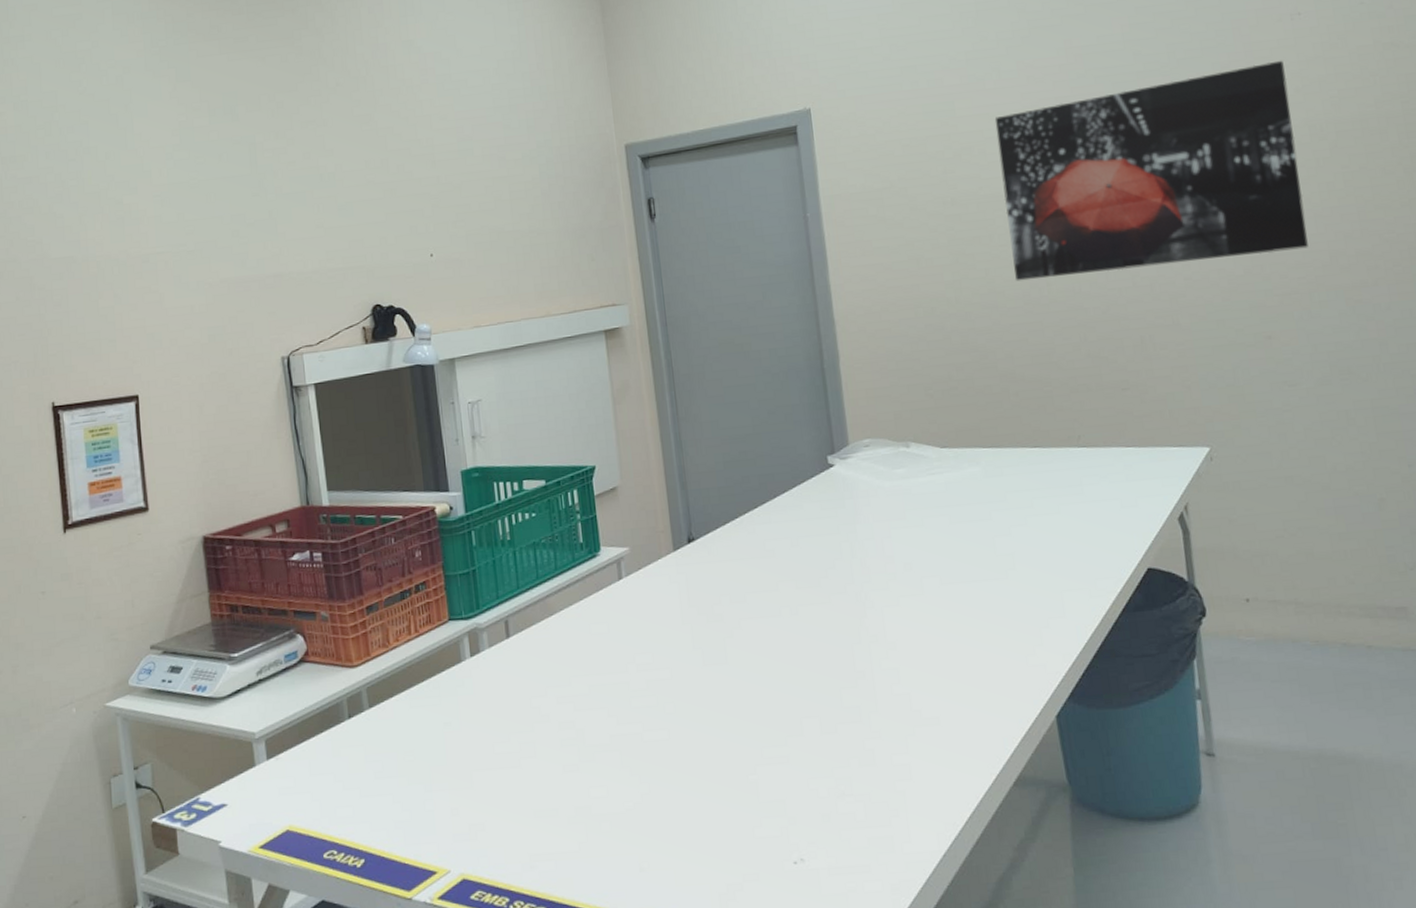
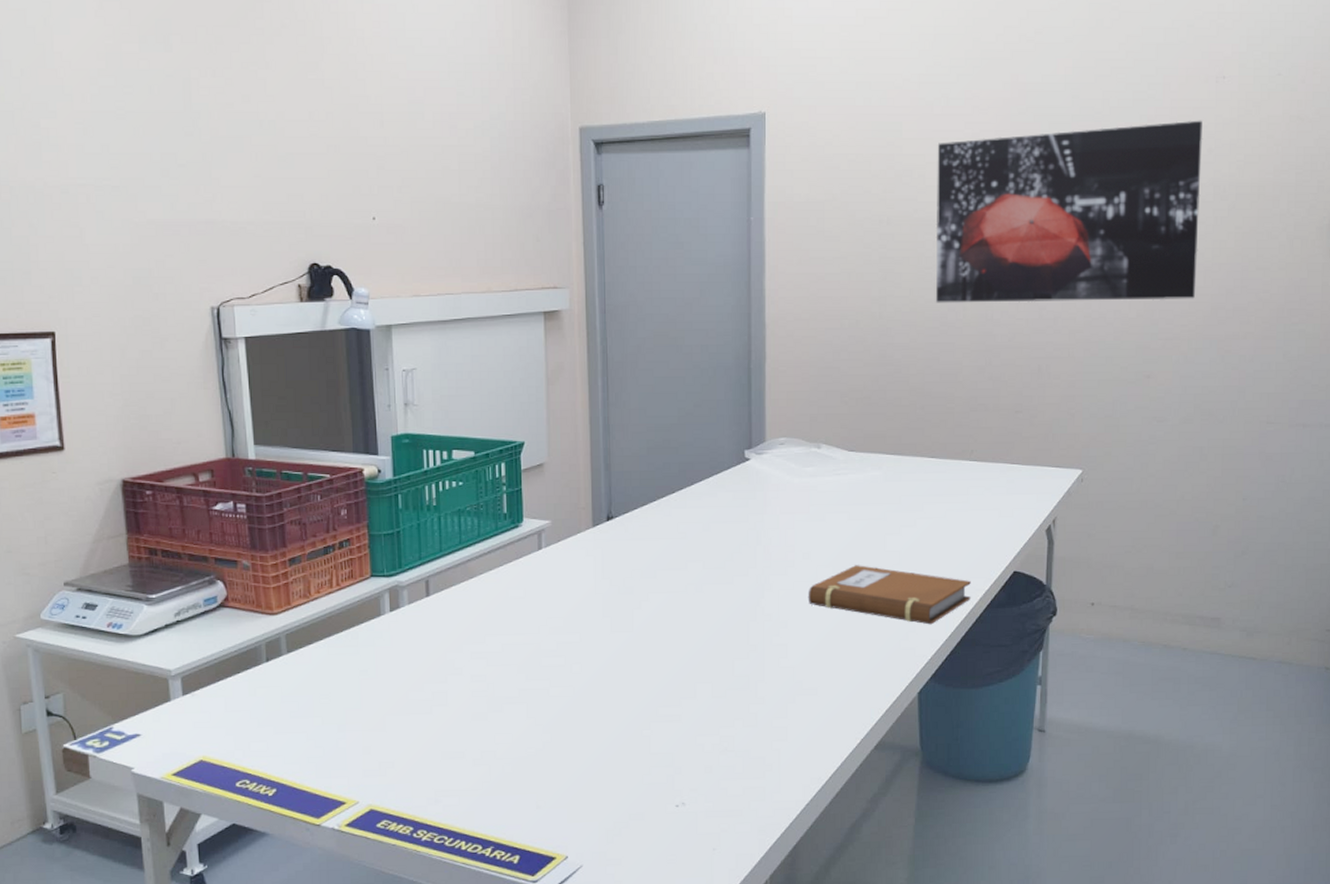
notebook: none [915,572,1102,636] -> present [808,565,971,625]

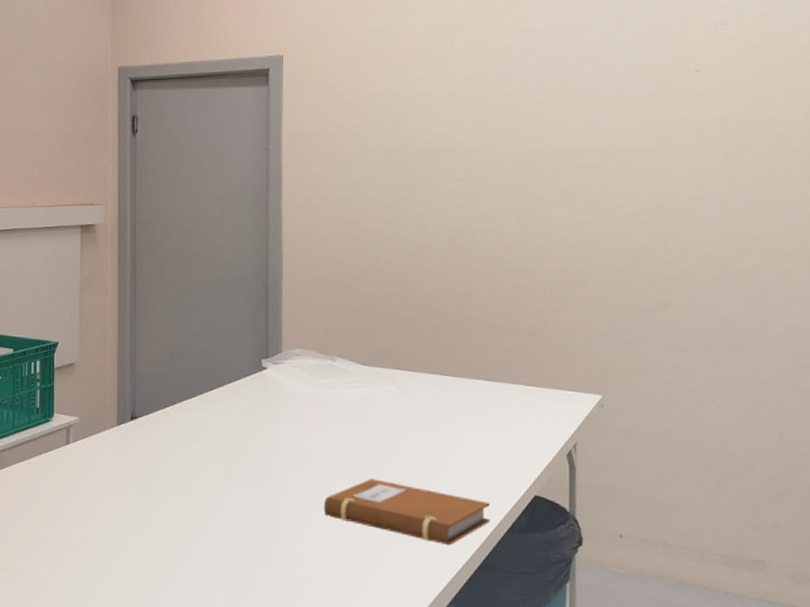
wall art: present [935,120,1203,303] -> none [443,62,710,231]

